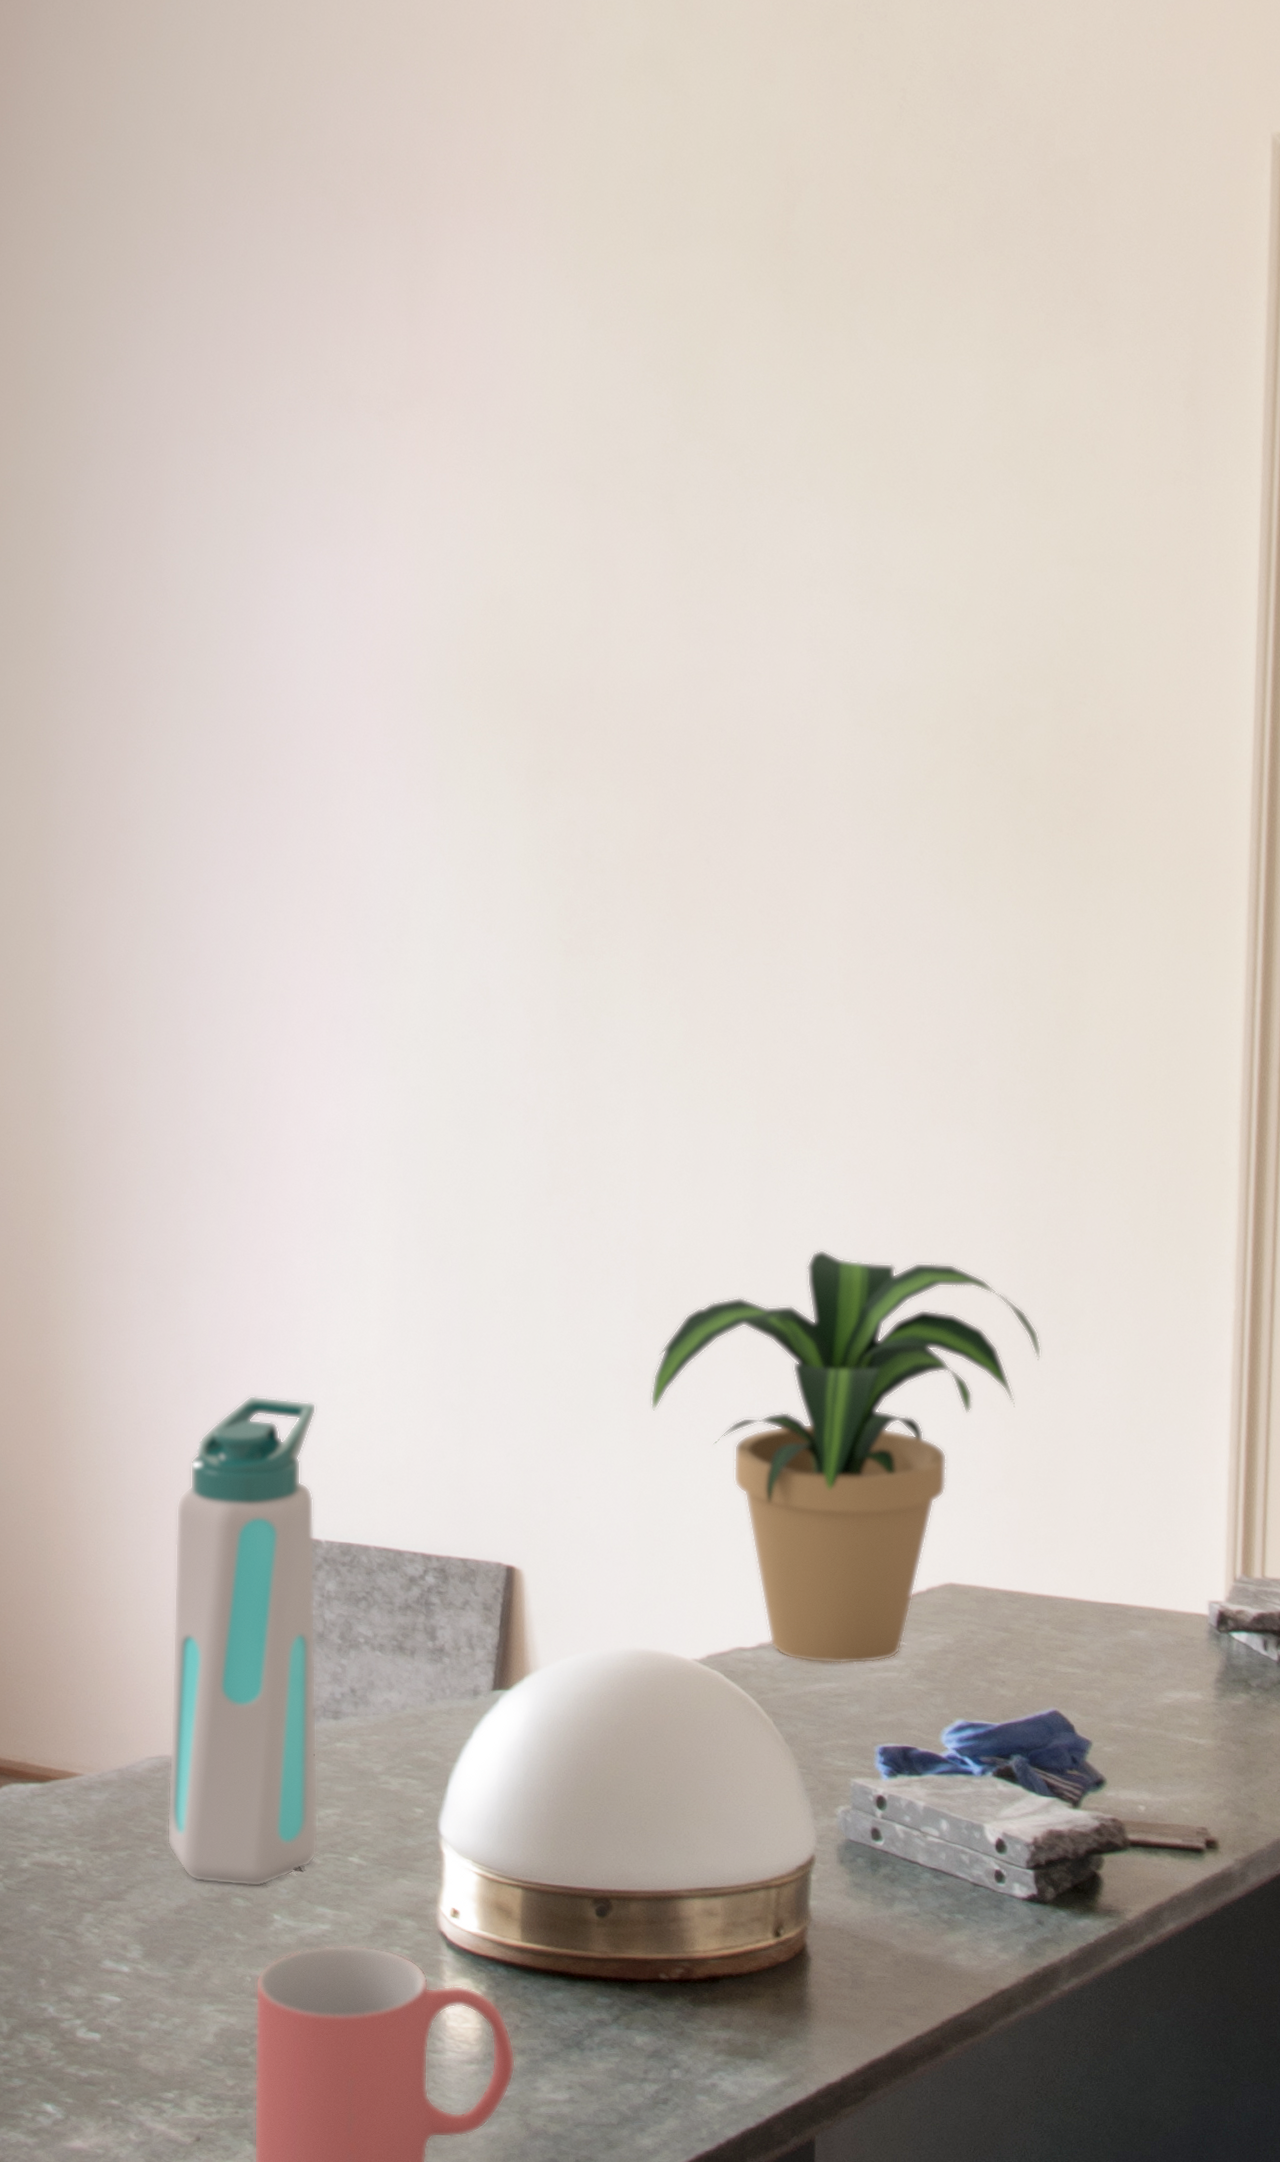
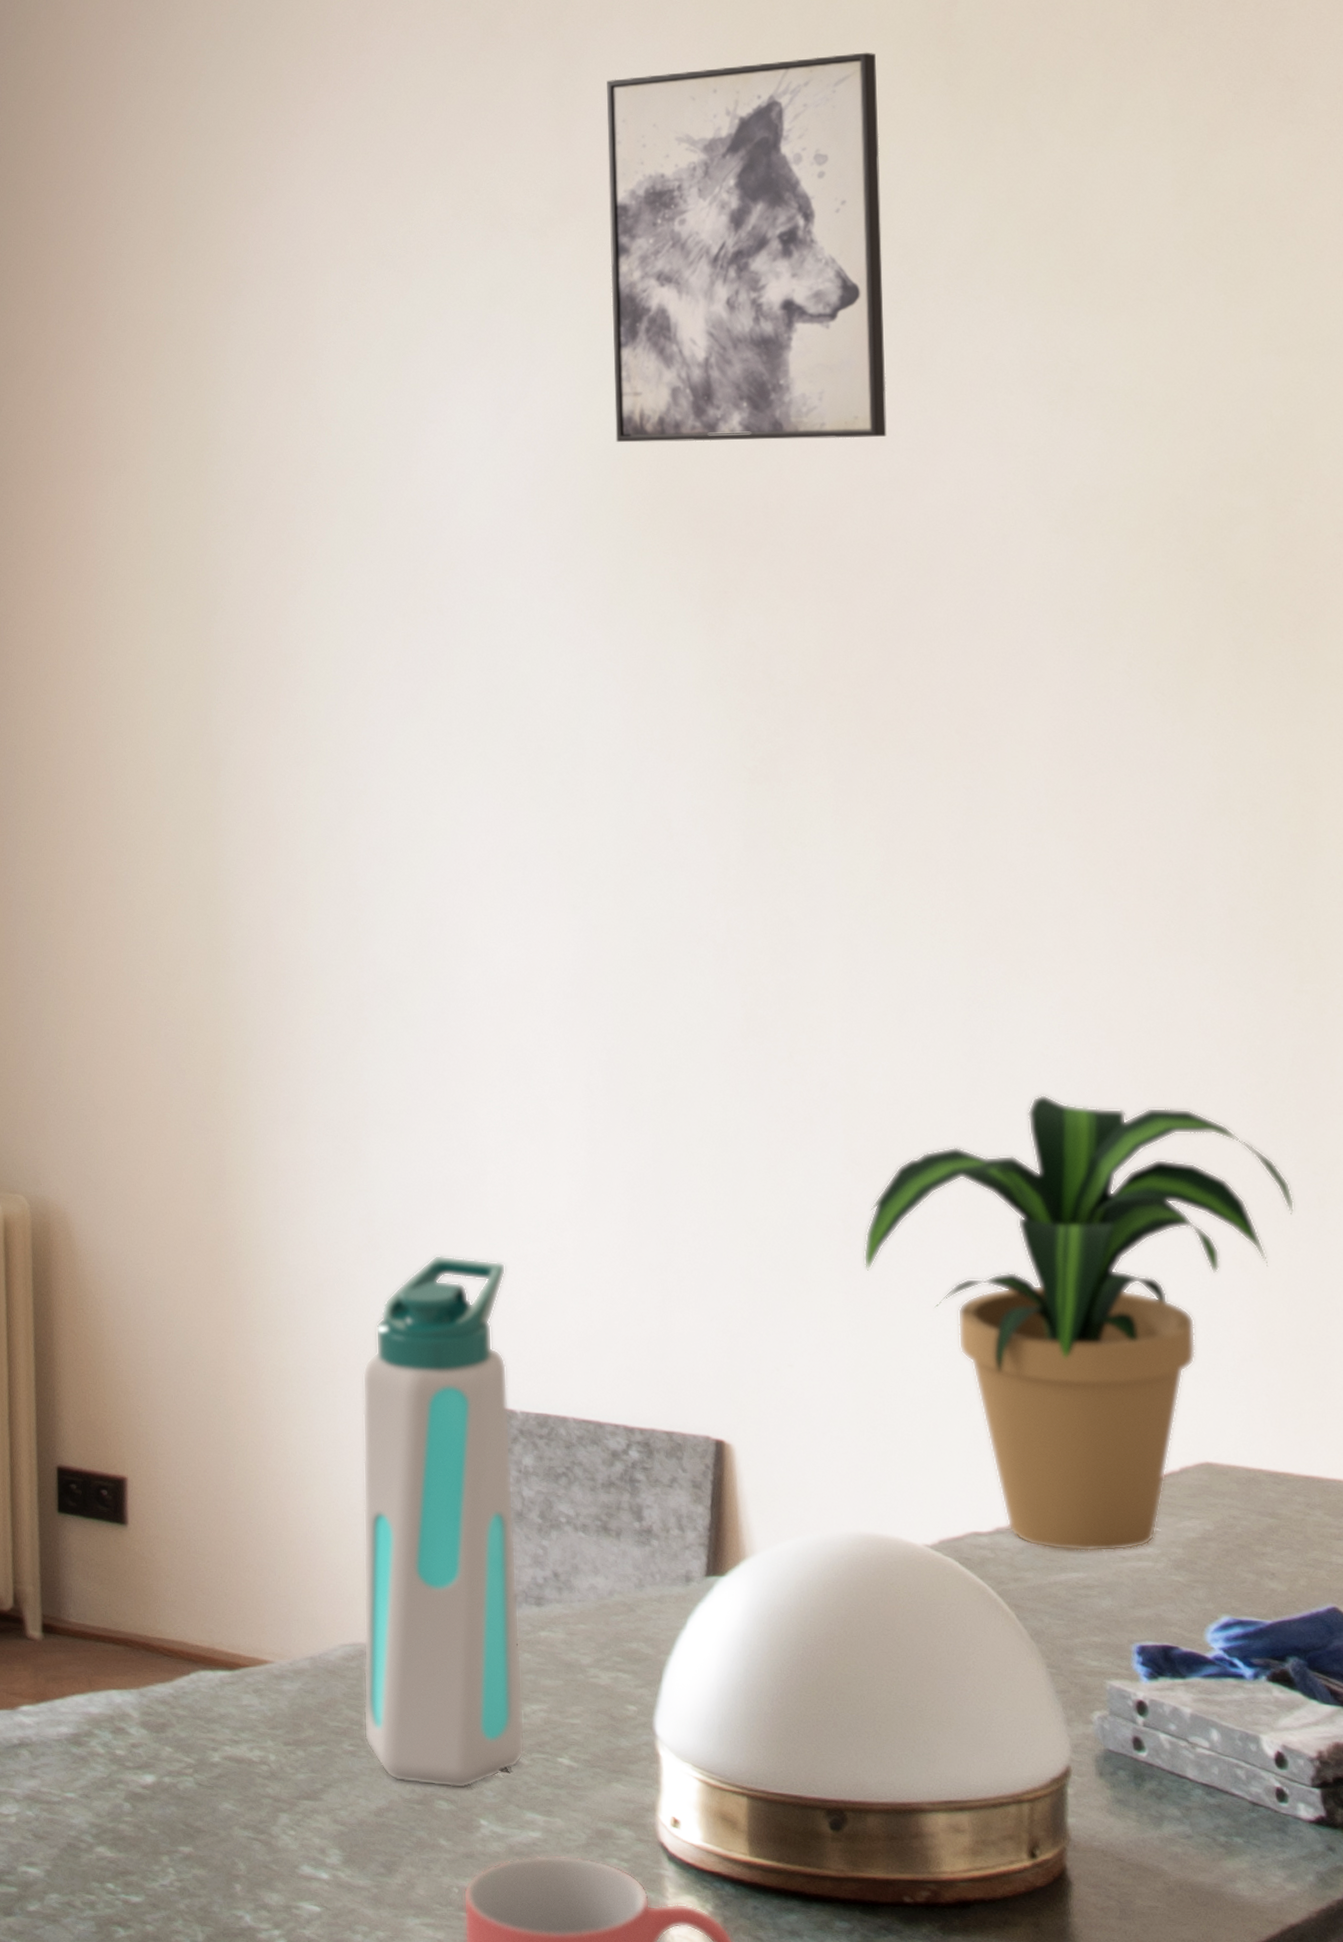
wall art: none [451,254,715,629] -> present [607,52,887,443]

